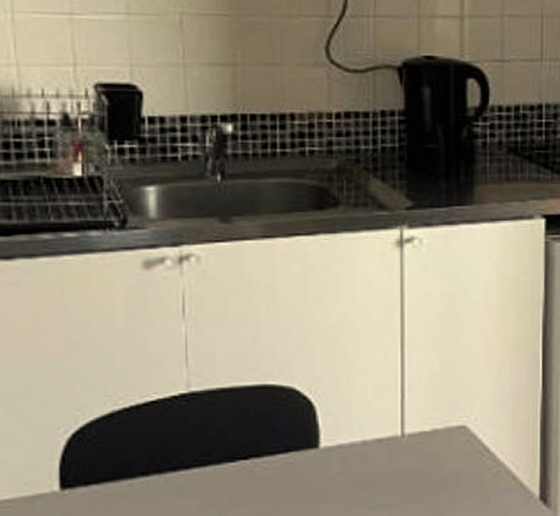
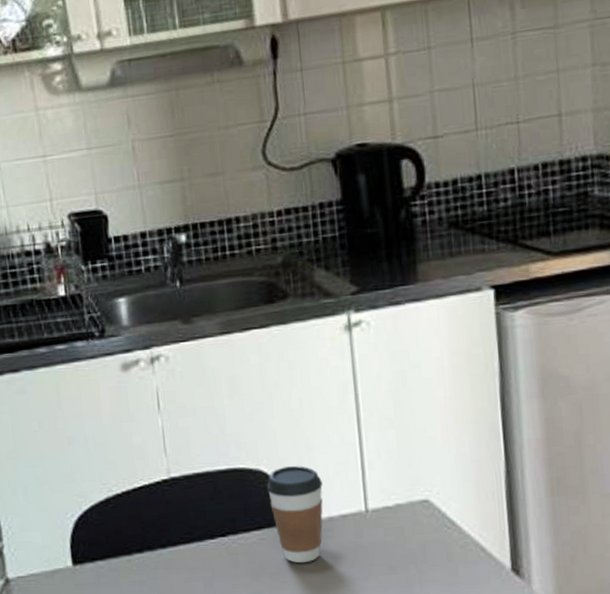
coffee cup: none [298,384,359,490] -> present [266,465,323,564]

